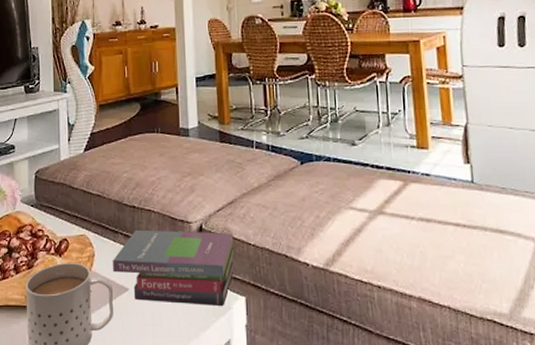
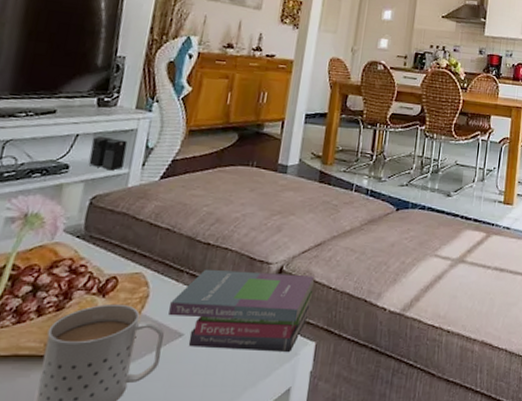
speaker: none [28,118,54,146] -> present [88,136,128,170]

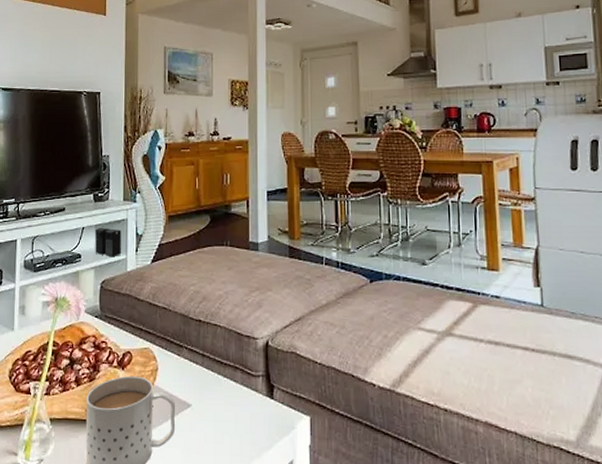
books: present [168,269,315,352] -> none [176,344,300,425]

